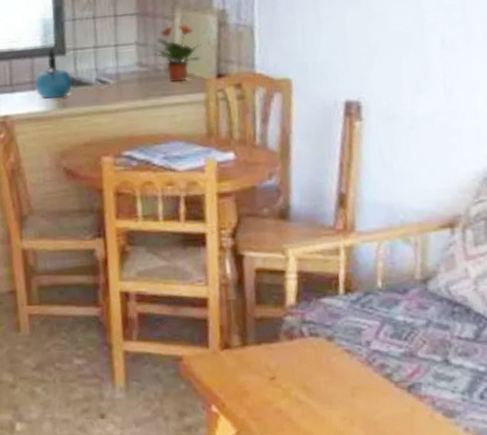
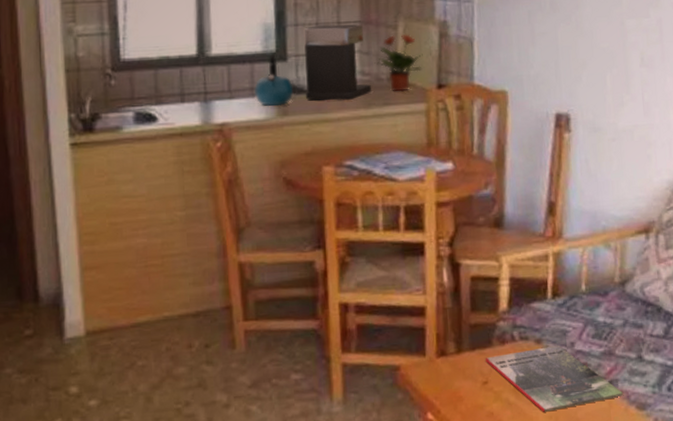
coffee maker: none [81,16,150,92] -> present [304,24,372,101]
magazine: none [272,343,428,413] -> present [485,345,624,412]

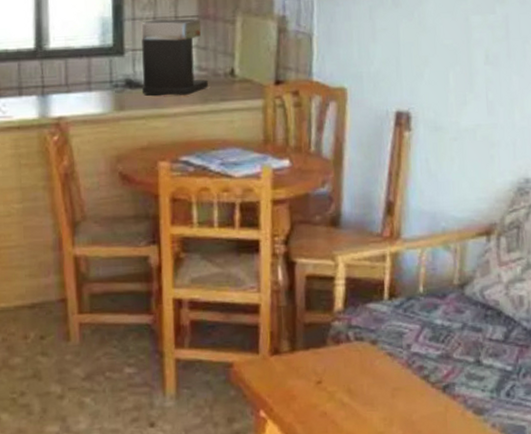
kettle: present [253,54,294,106] -> none [90,48,130,101]
potted plant: present [374,33,423,92] -> none [211,28,261,88]
magazine: present [485,345,624,412] -> none [319,346,461,414]

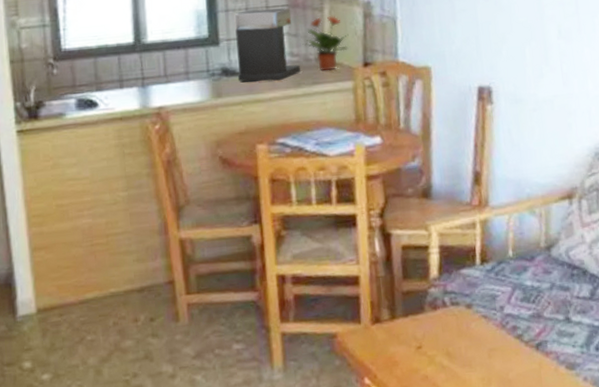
potted plant: none [211,28,261,88] -> present [302,15,349,72]

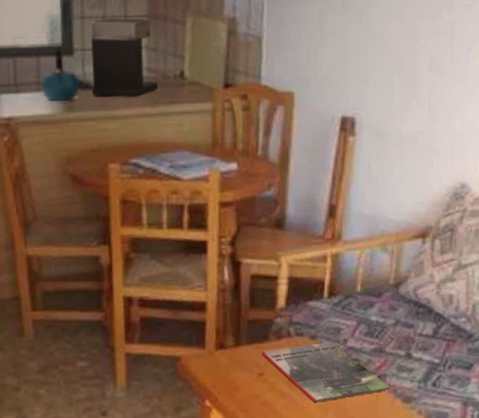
kettle: none [188,39,227,89] -> present [40,47,80,102]
potted plant: present [302,15,349,72] -> none [161,30,211,90]
magazine: none [418,309,554,374] -> present [261,341,391,403]

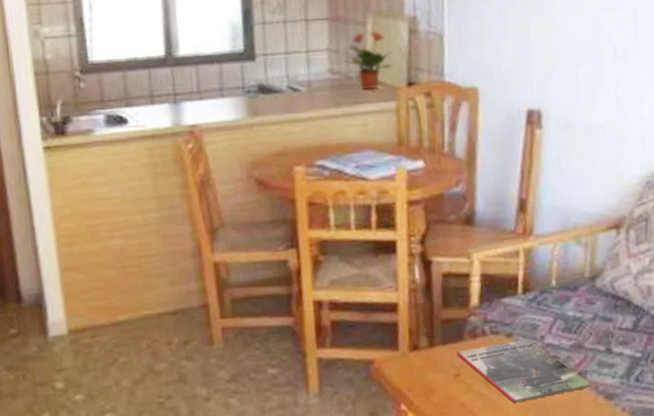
kettle: present [40,47,80,102] -> none [223,54,263,107]
coffee maker: present [90,18,159,98] -> none [271,21,342,100]
potted plant: none [161,30,211,90] -> present [343,30,392,91]

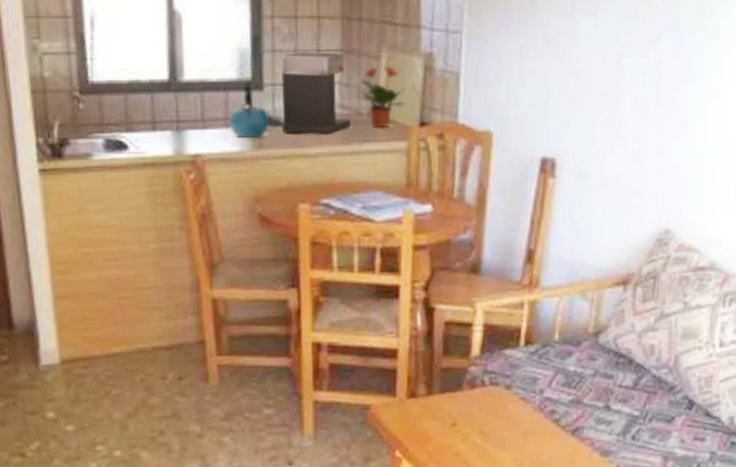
kettle: none [223,54,263,107] -> present [228,82,270,139]
coffee maker: none [271,21,342,100] -> present [281,52,352,136]
magazine: present [456,338,593,403] -> none [454,391,589,455]

